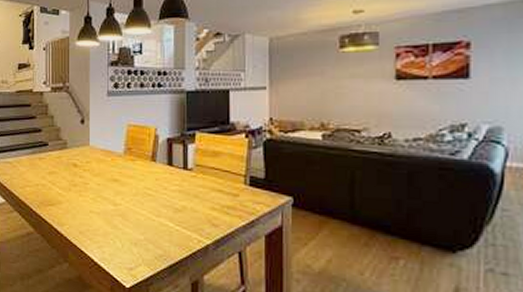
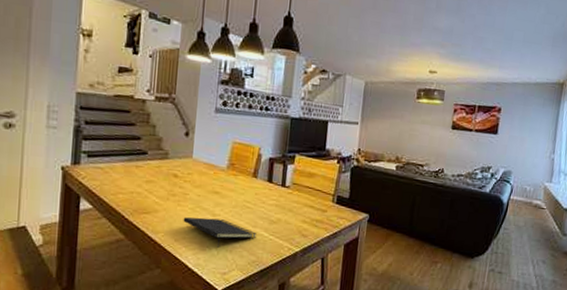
notepad: none [86,207,161,240] -> present [183,217,256,248]

